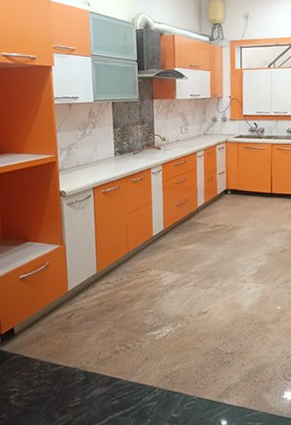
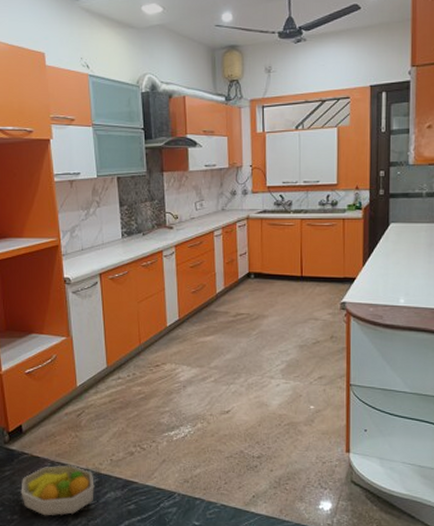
fruit bowl: none [10,364,81,414] -> present [21,465,94,516]

